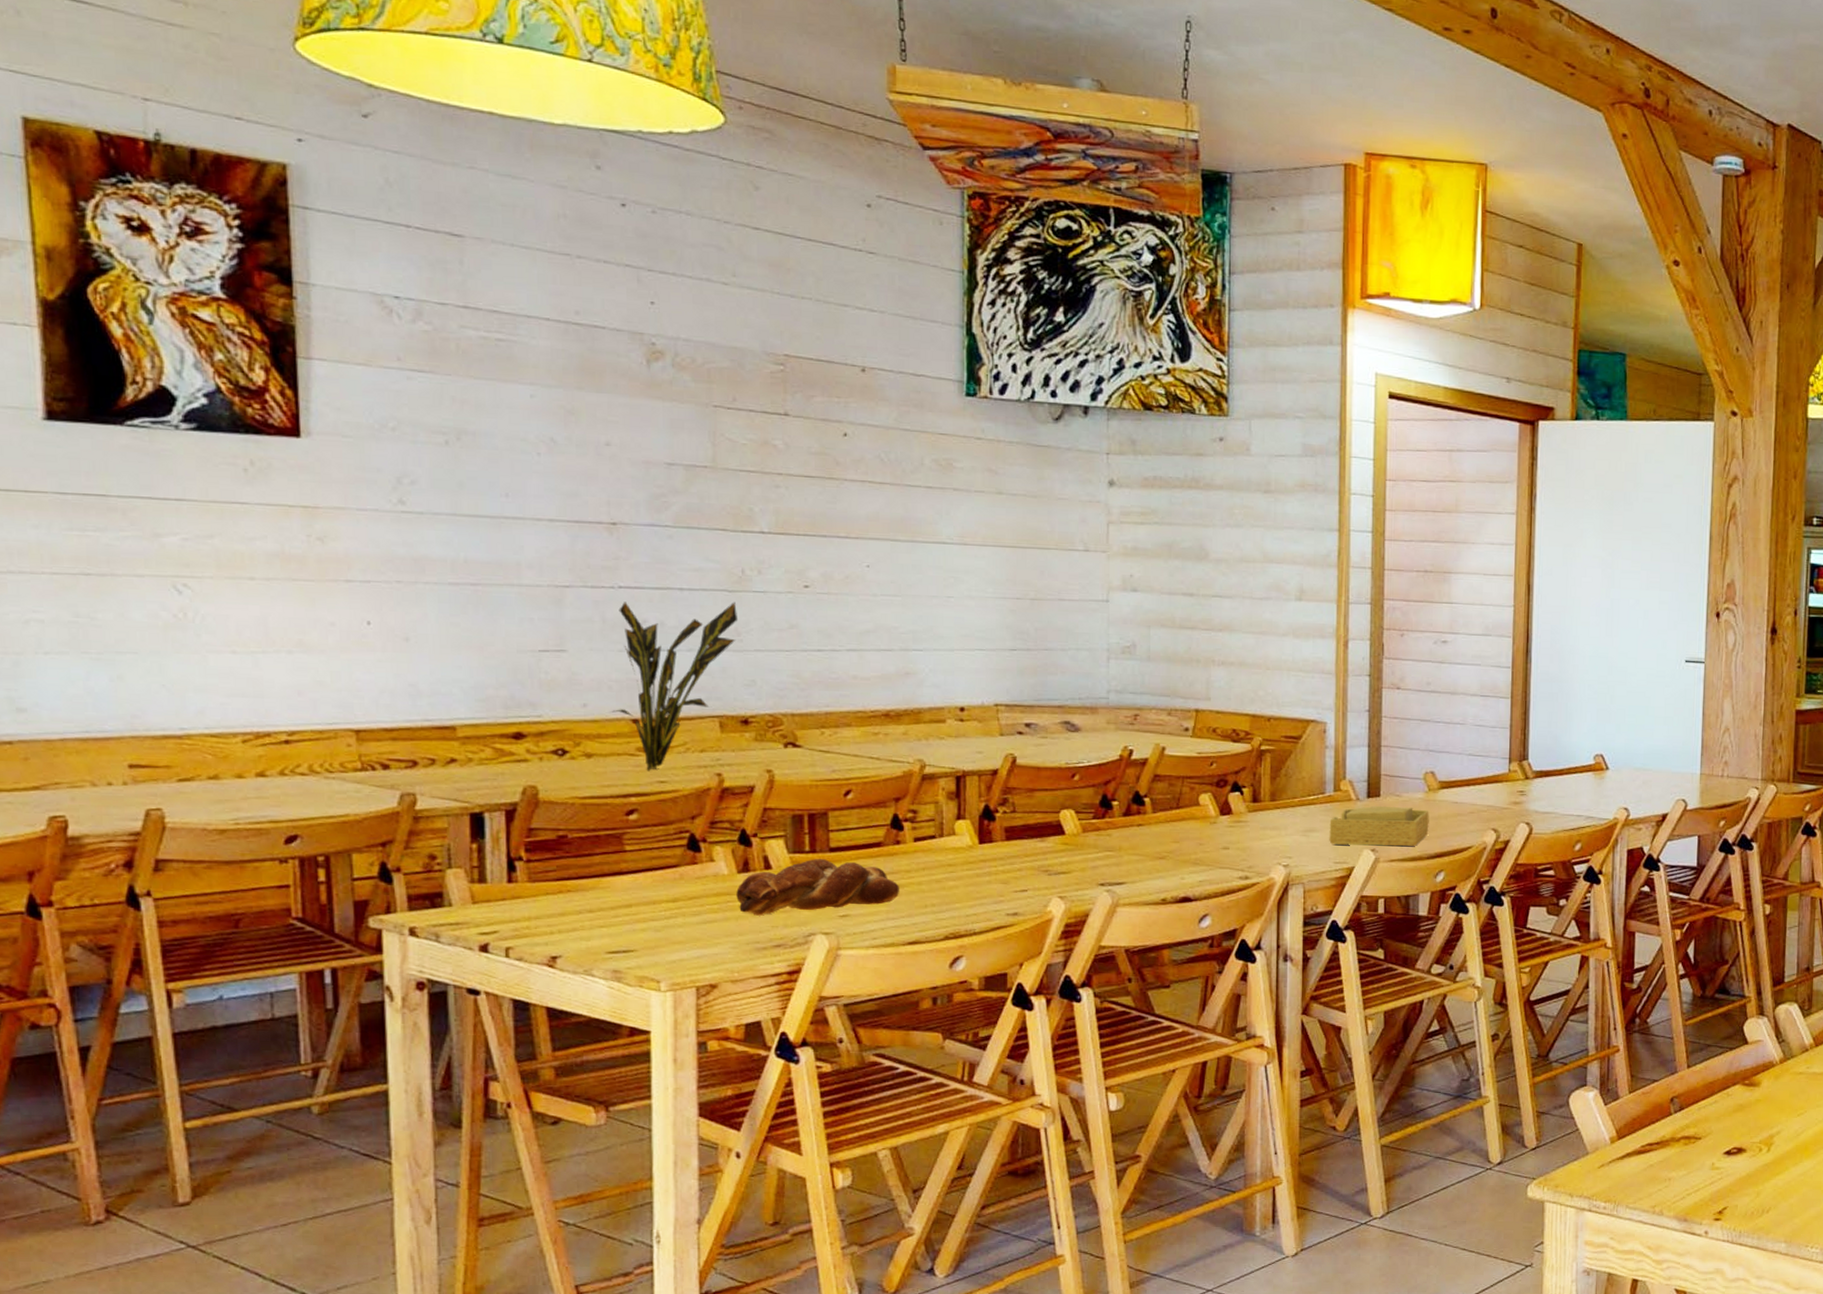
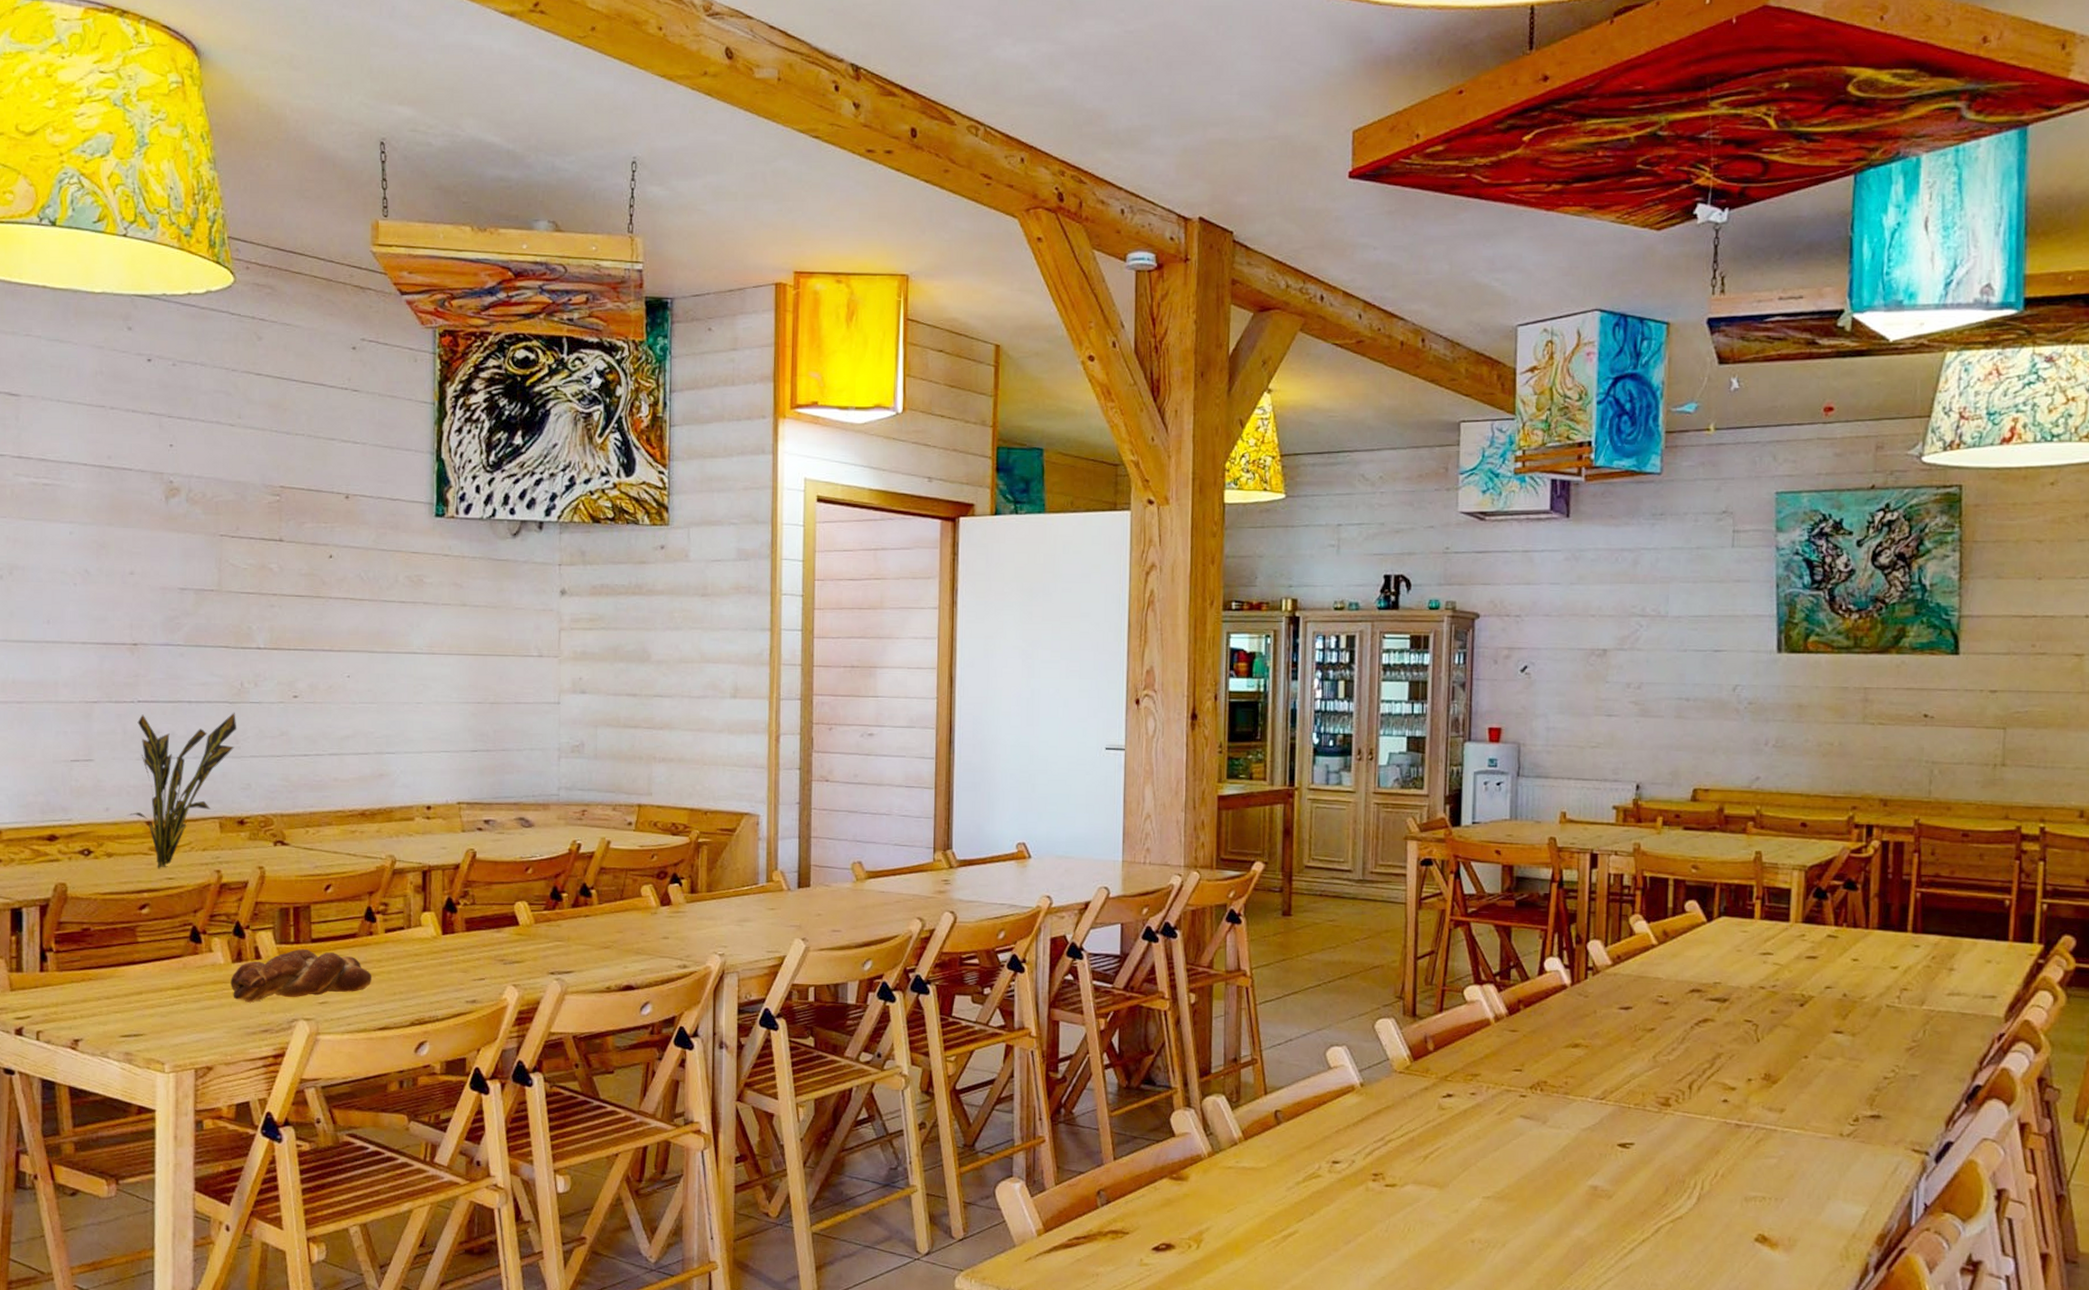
napkin holder: present [1329,806,1429,847] -> none [762,896,857,936]

